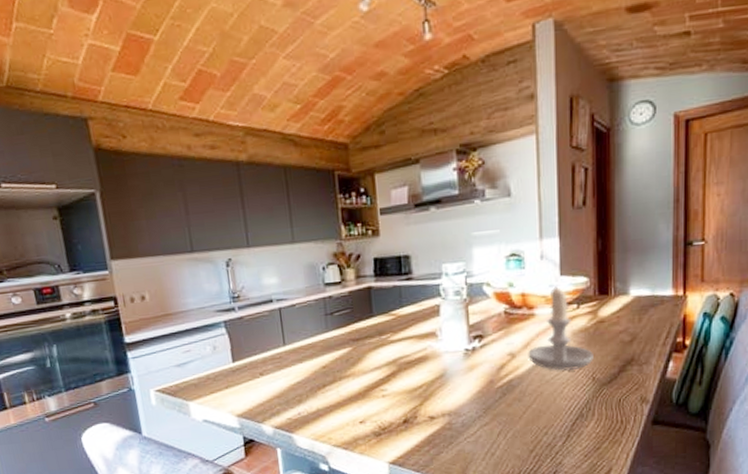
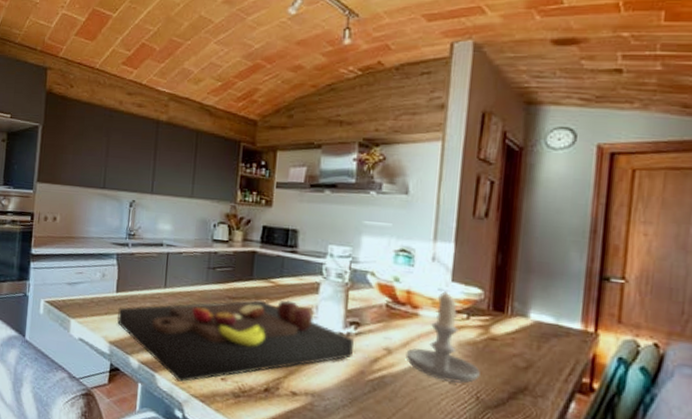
cutting board: none [239,329,480,436] -> present [117,300,354,382]

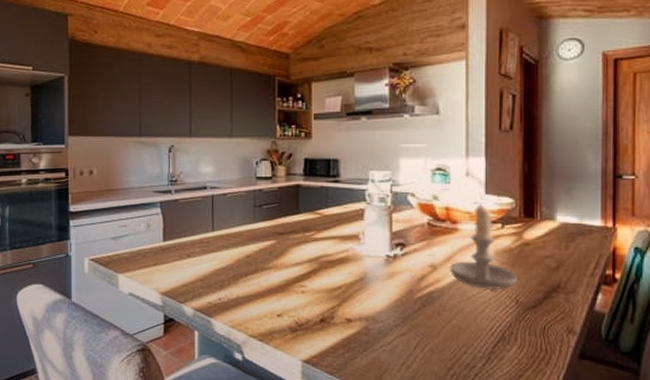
cutting board: present [117,300,354,382] -> none [167,230,401,324]

